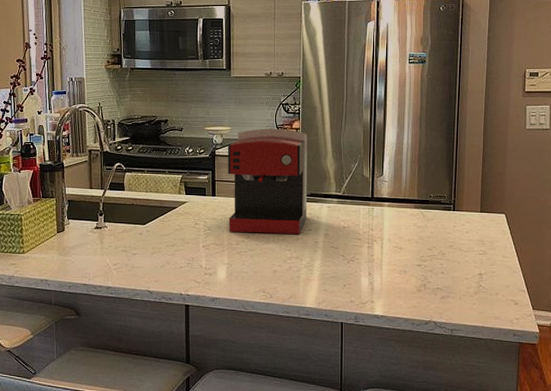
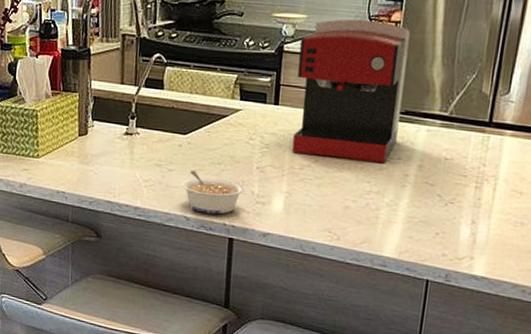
legume: none [144,252,195,287] -> present [181,170,245,215]

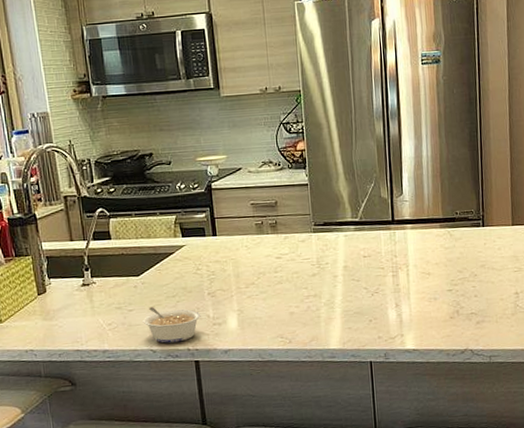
coffee maker: present [292,19,410,163] -> none [224,152,322,274]

